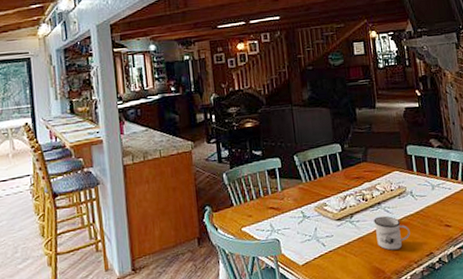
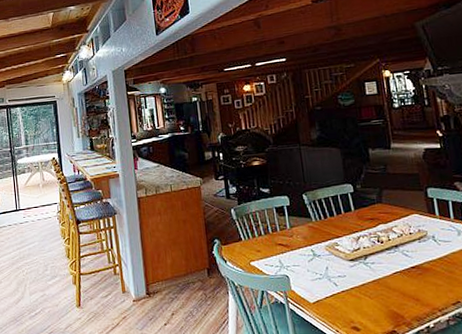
mug: present [373,216,410,250] -> none [390,259,433,296]

